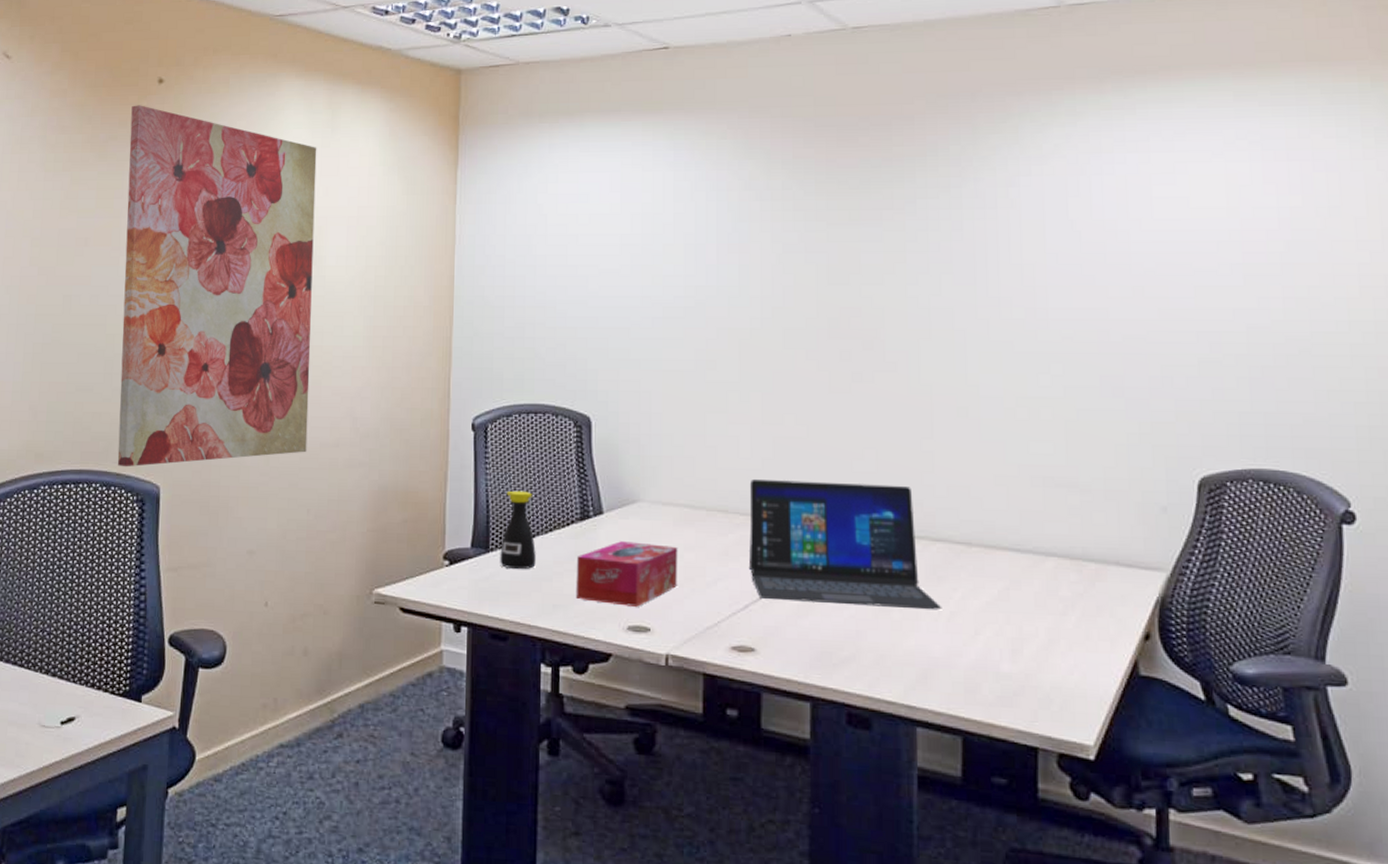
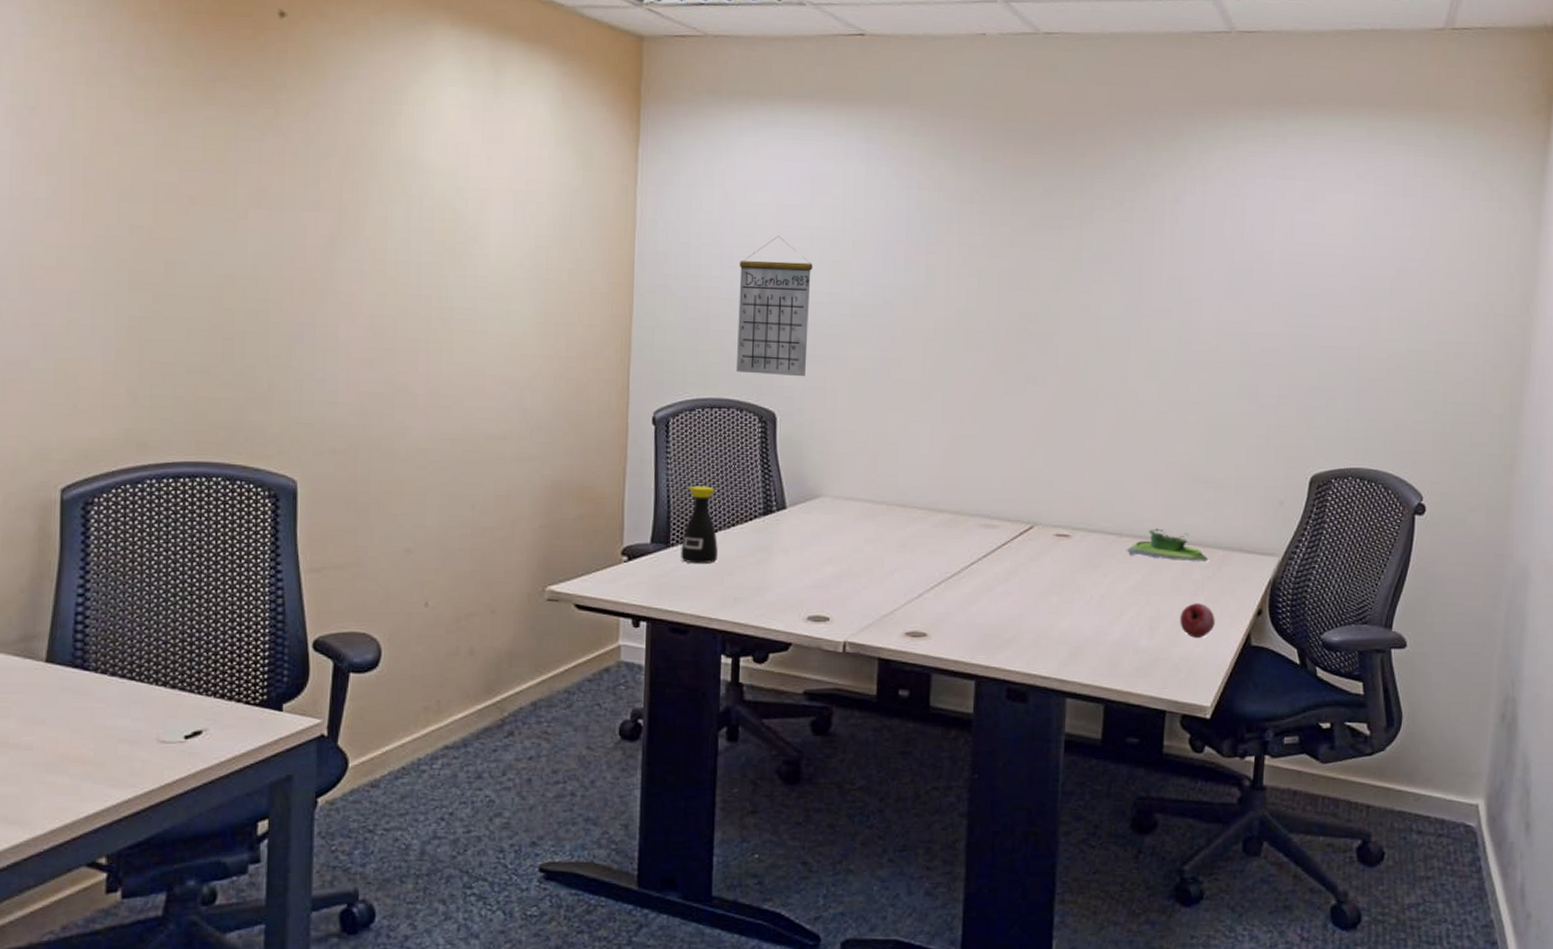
wall art: present [117,105,317,467] -> none [243,40,478,460]
calendar: none [552,244,624,381] -> present [737,236,813,377]
tissue box: present [575,541,678,607] -> none [757,535,859,598]
laptop: present [748,478,942,610] -> none [924,474,1094,594]
plant pot: none [977,537,1078,577] -> present [1126,528,1209,562]
fruit: none [1048,623,1092,664] -> present [1180,603,1215,638]

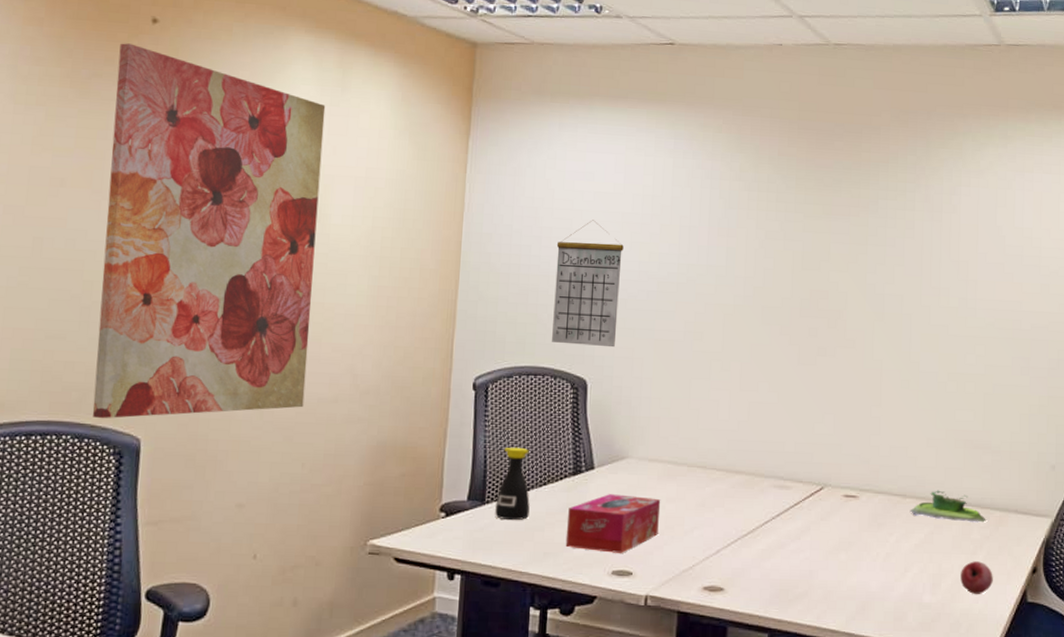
wall art: none [243,40,478,460] -> present [92,43,326,419]
tissue box: none [757,535,859,598] -> present [565,494,661,553]

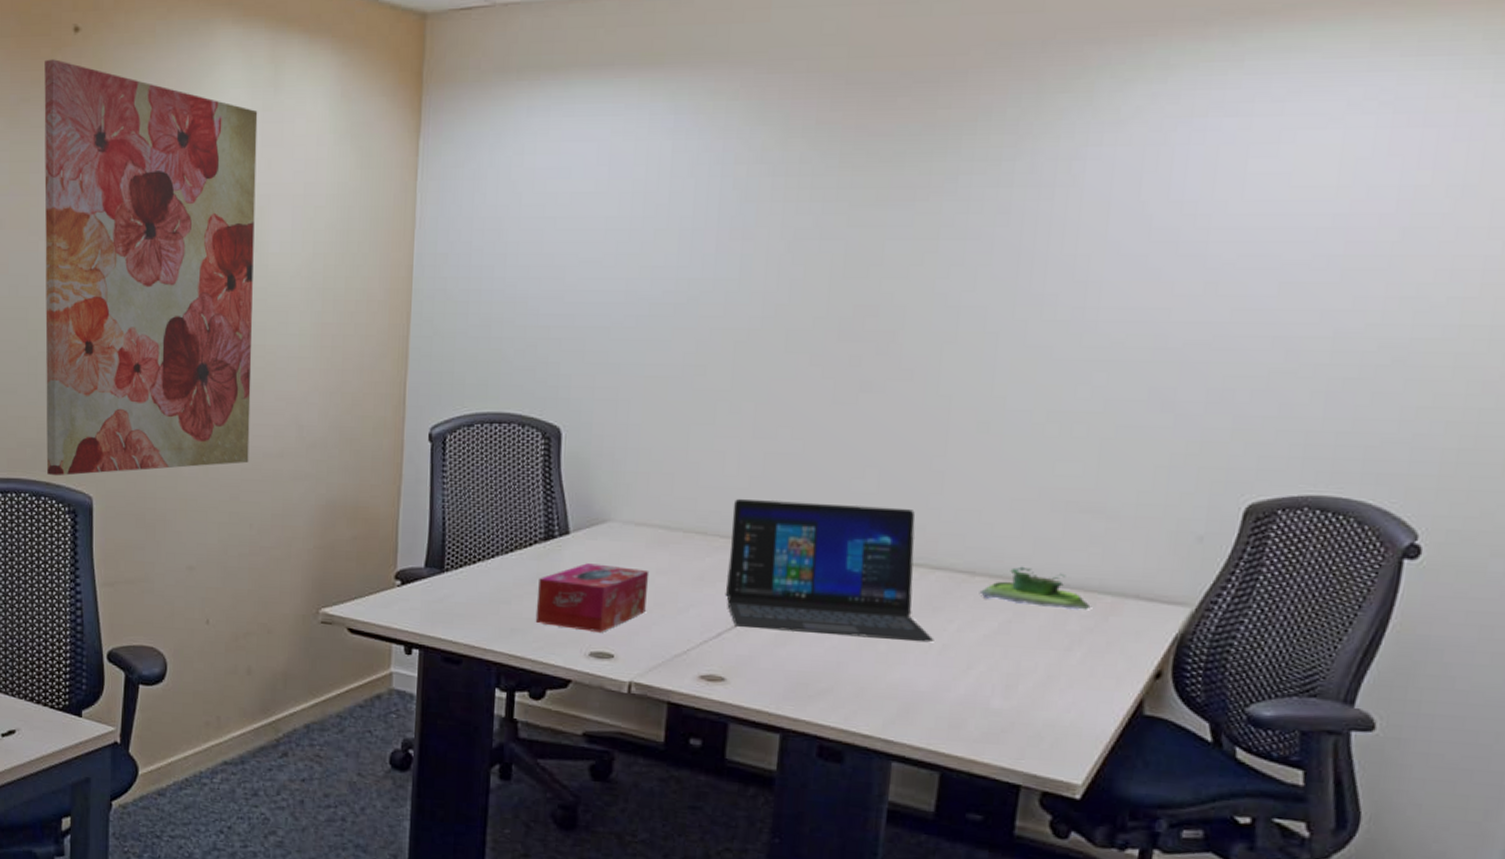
bottle: present [495,447,530,521] -> none [455,507,495,592]
calendar: present [552,220,624,348] -> none [519,229,607,388]
laptop: none [721,438,880,552] -> present [725,498,934,643]
fruit: present [960,561,993,594] -> none [1046,659,1095,702]

